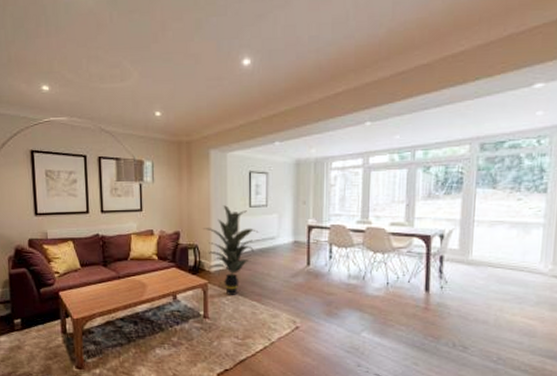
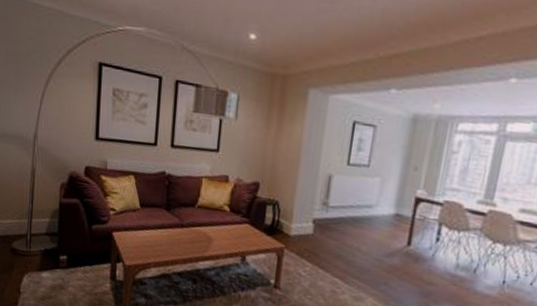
indoor plant: present [203,205,259,295] -> none [287,158,355,267]

